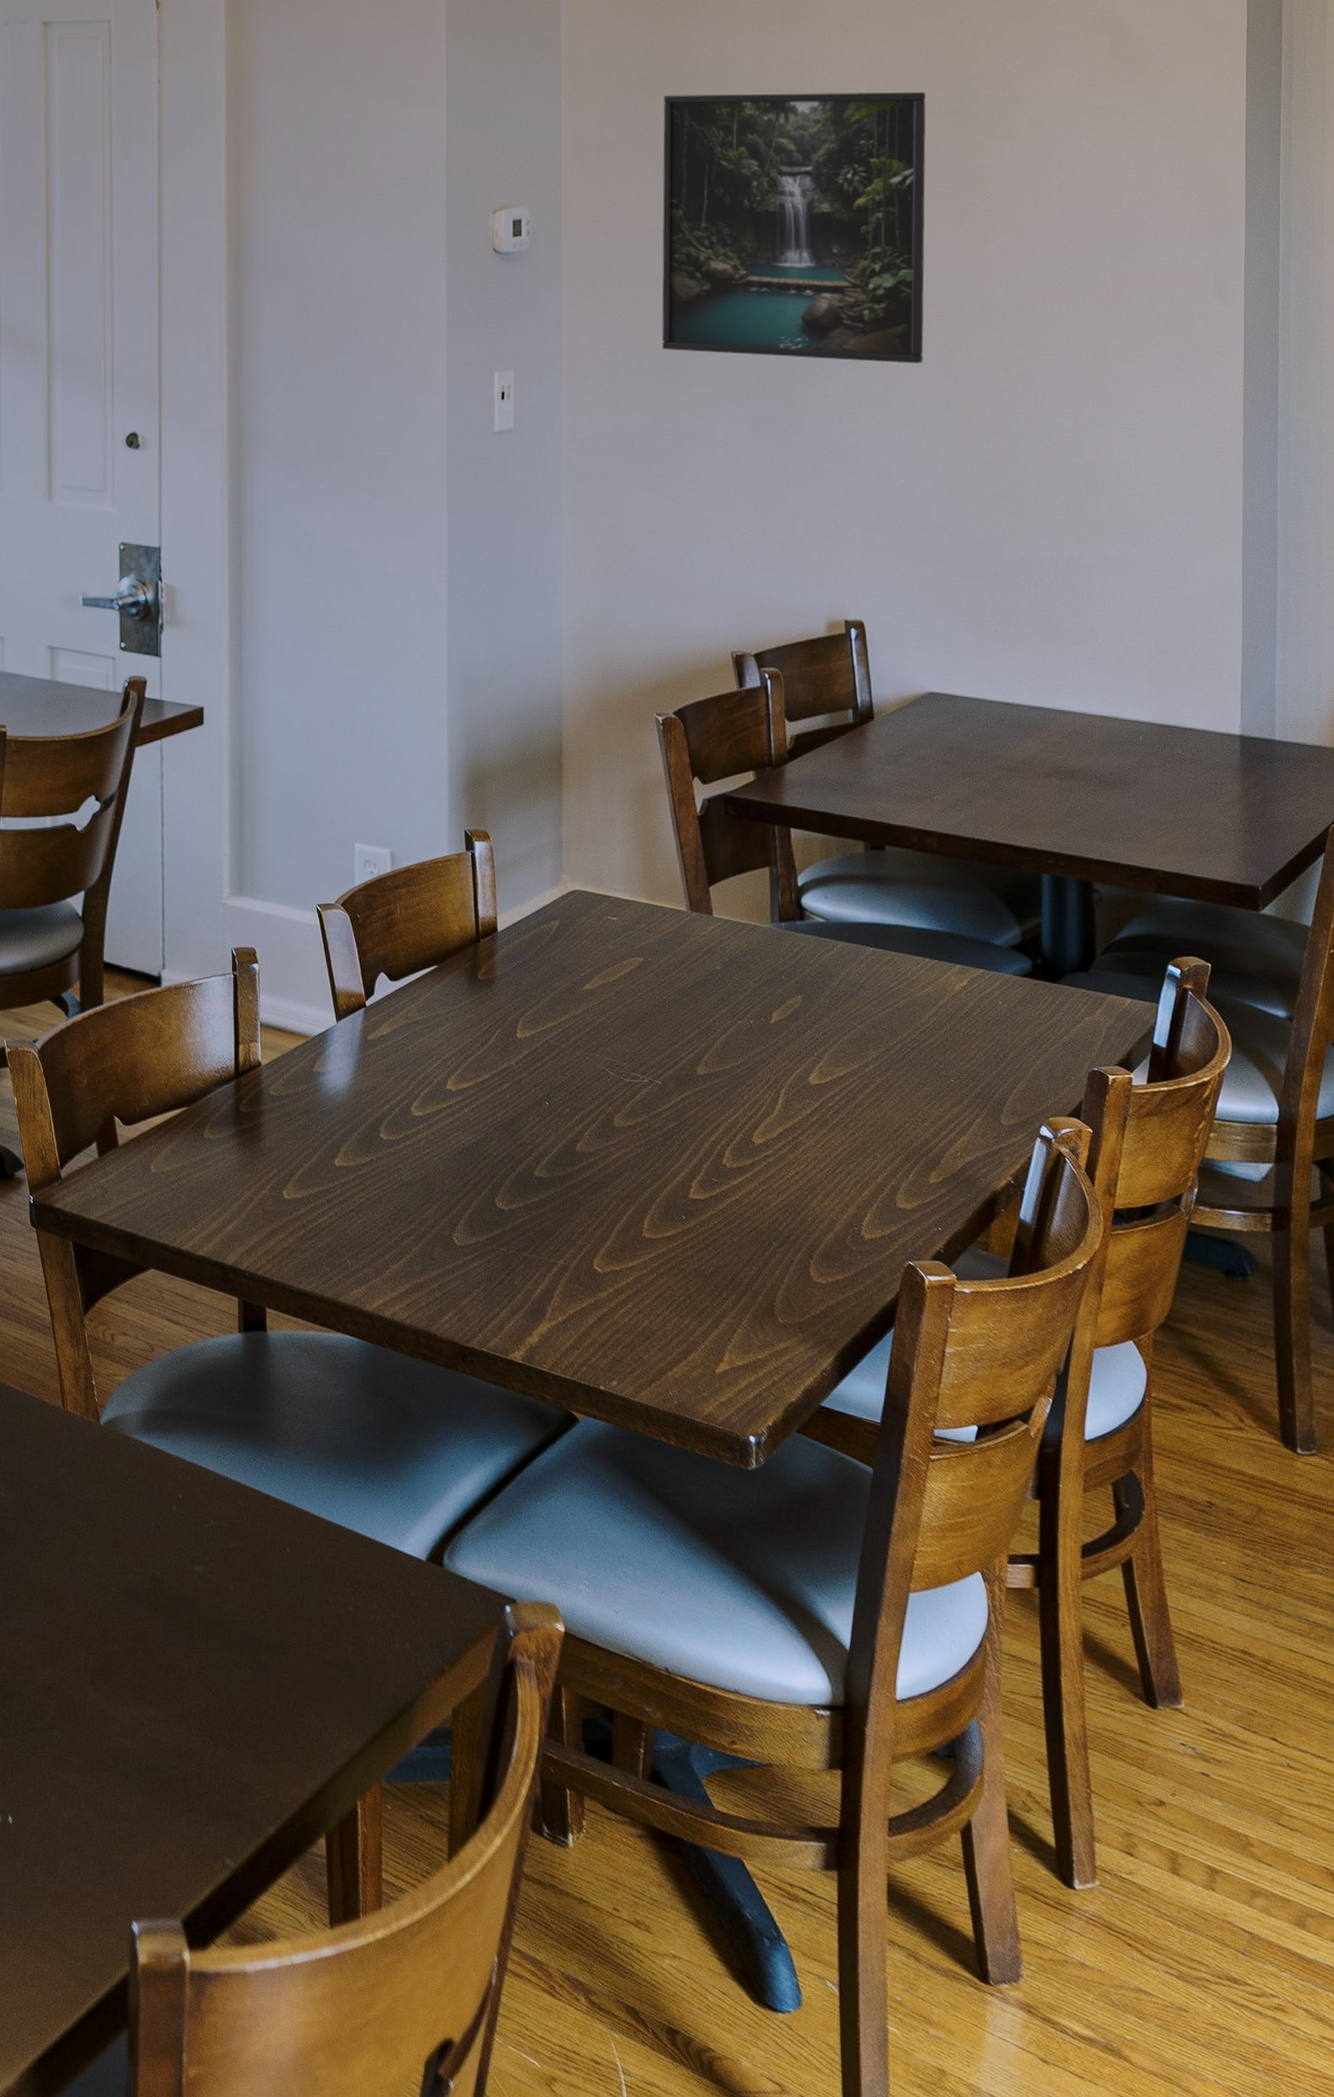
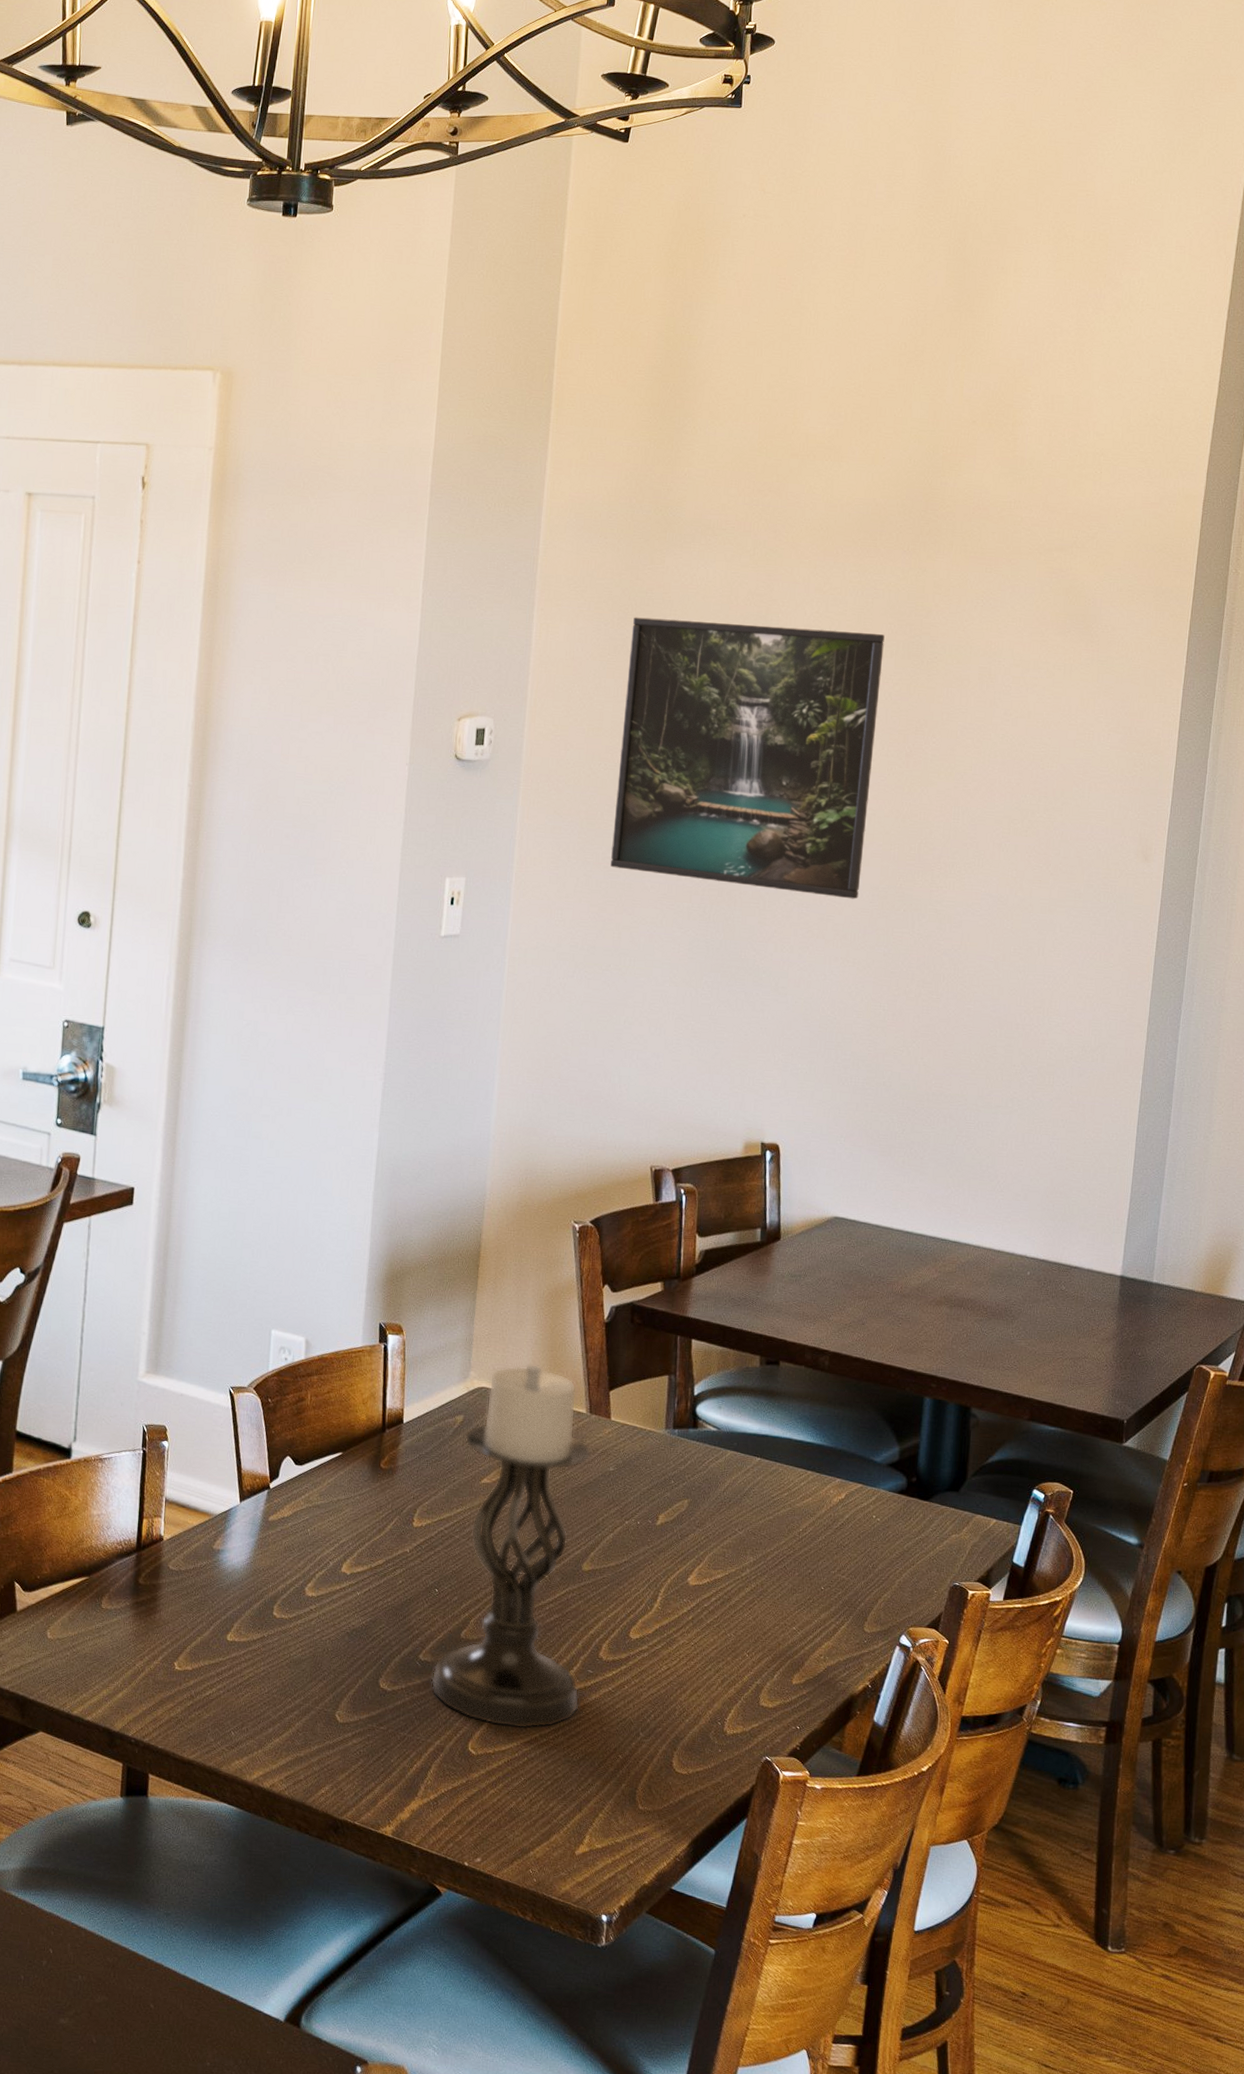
candle holder: none [549,863,706,1244] -> present [431,1364,592,1730]

